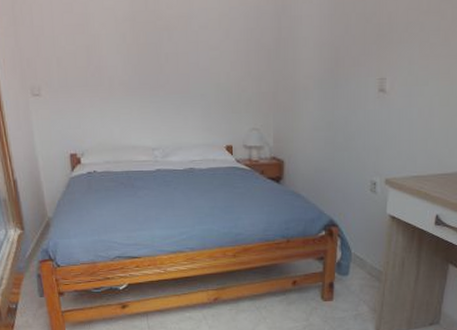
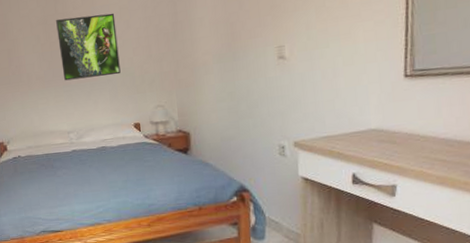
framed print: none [146,17,216,90] -> present [56,13,121,81]

